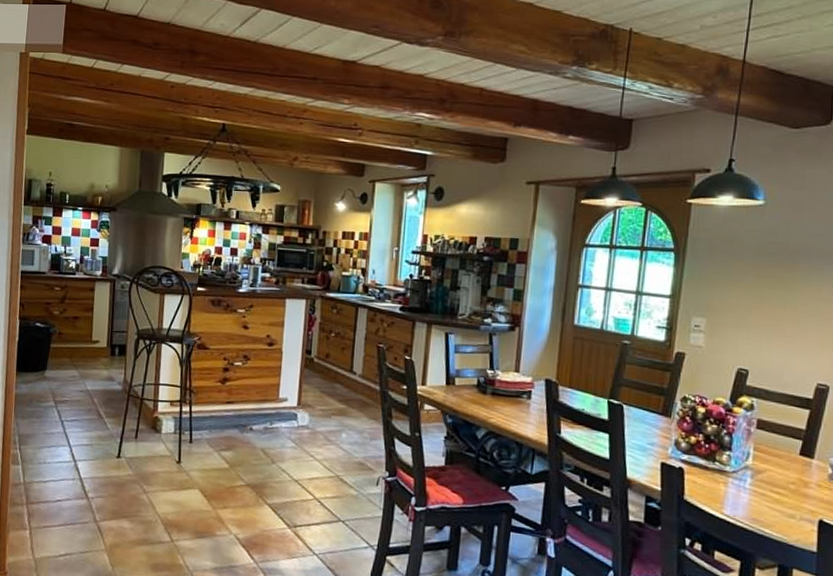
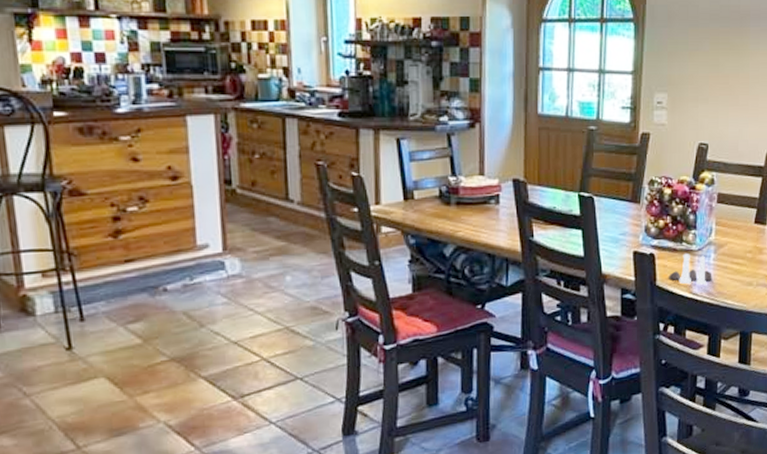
salt and pepper shaker set: none [698,472,748,508] -> present [669,253,712,285]

